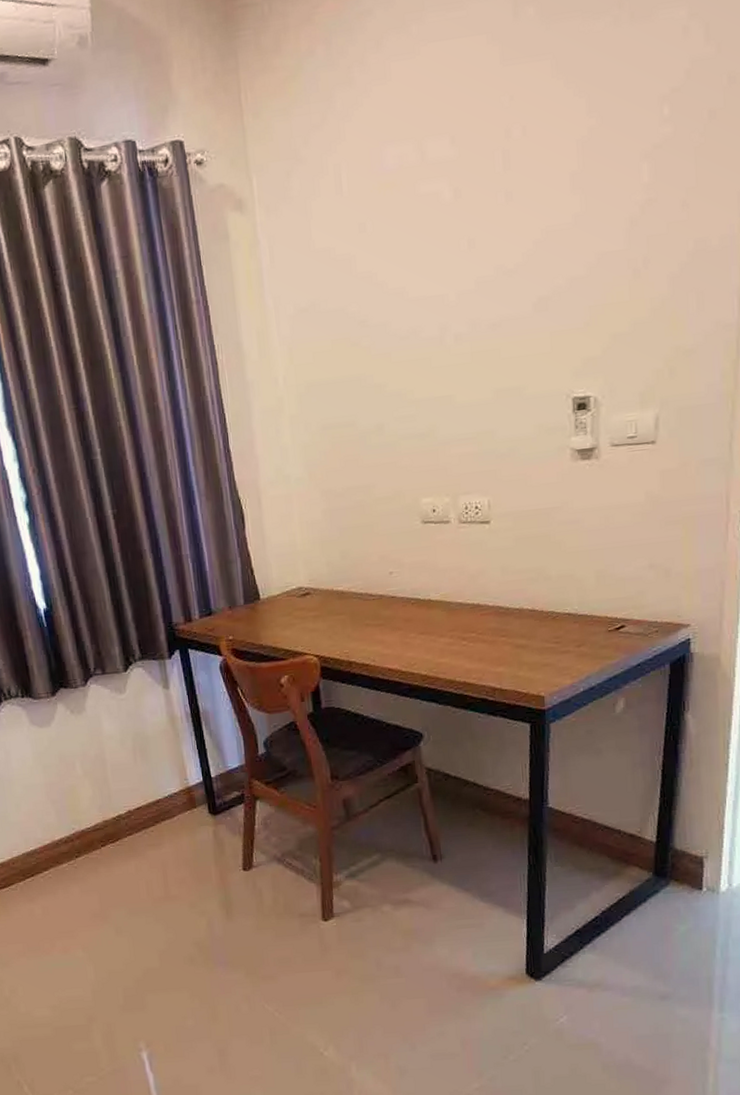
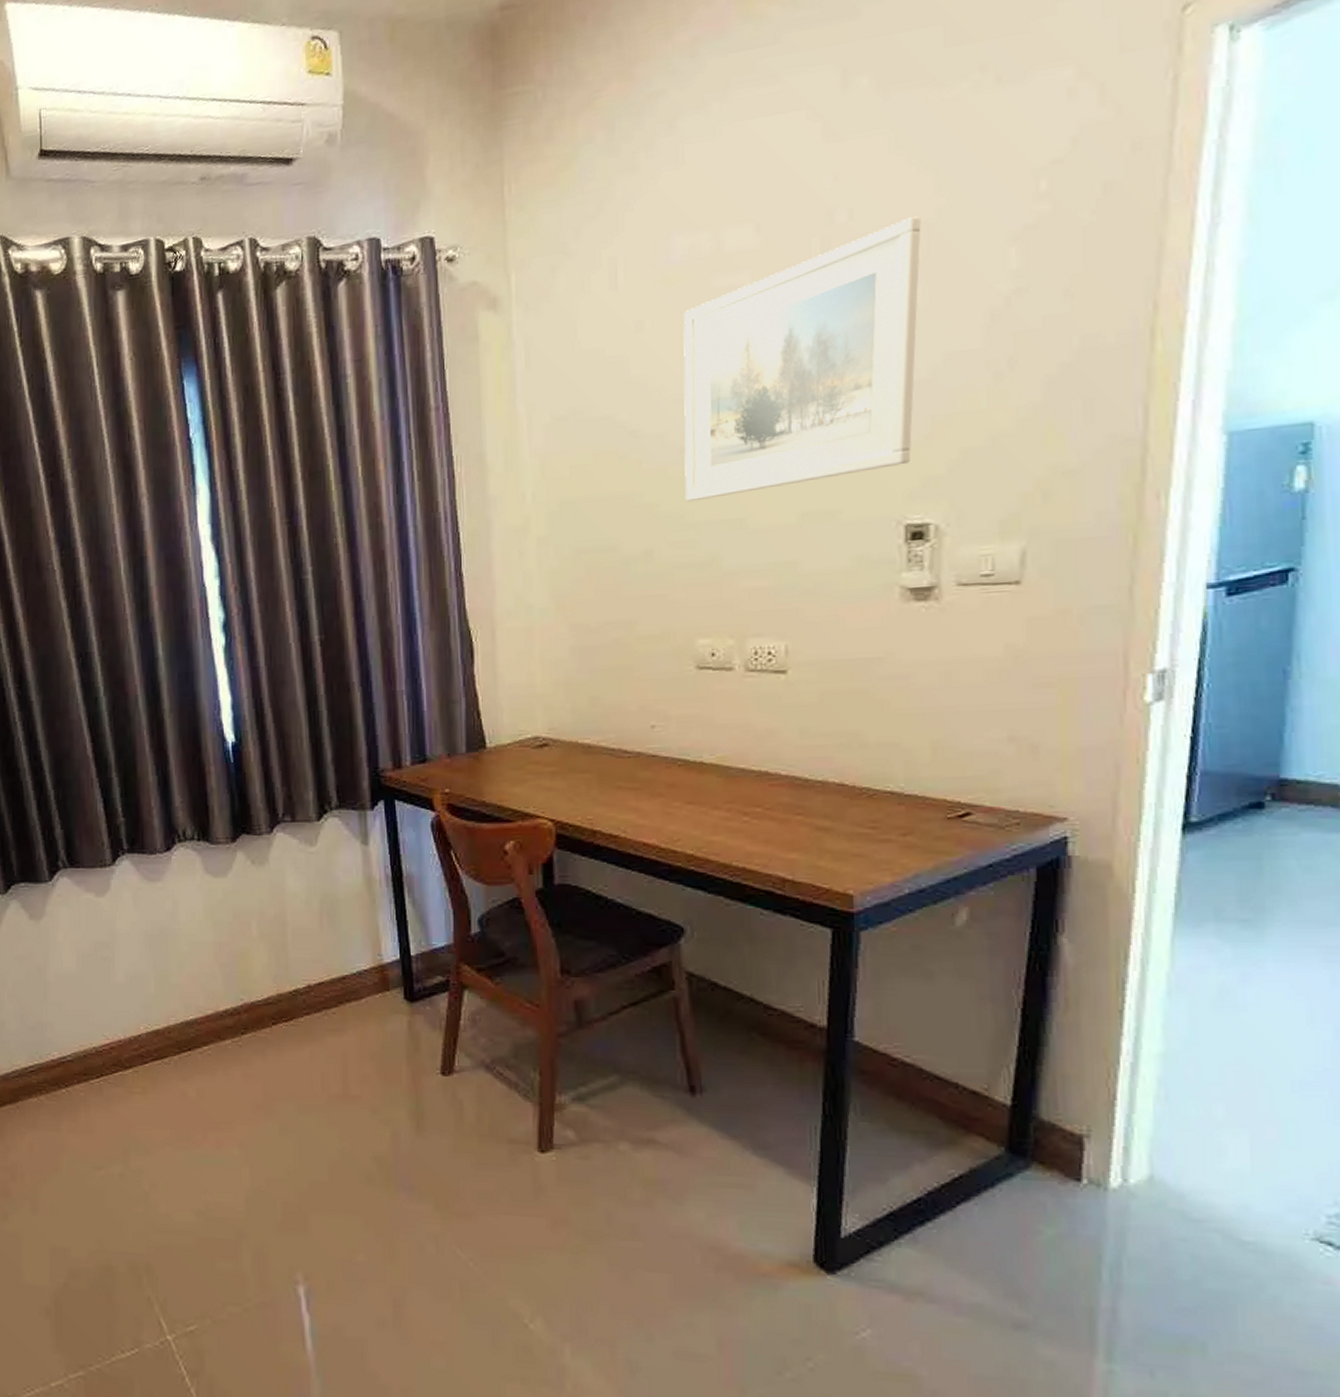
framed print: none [397,134,578,383] -> present [683,216,921,502]

